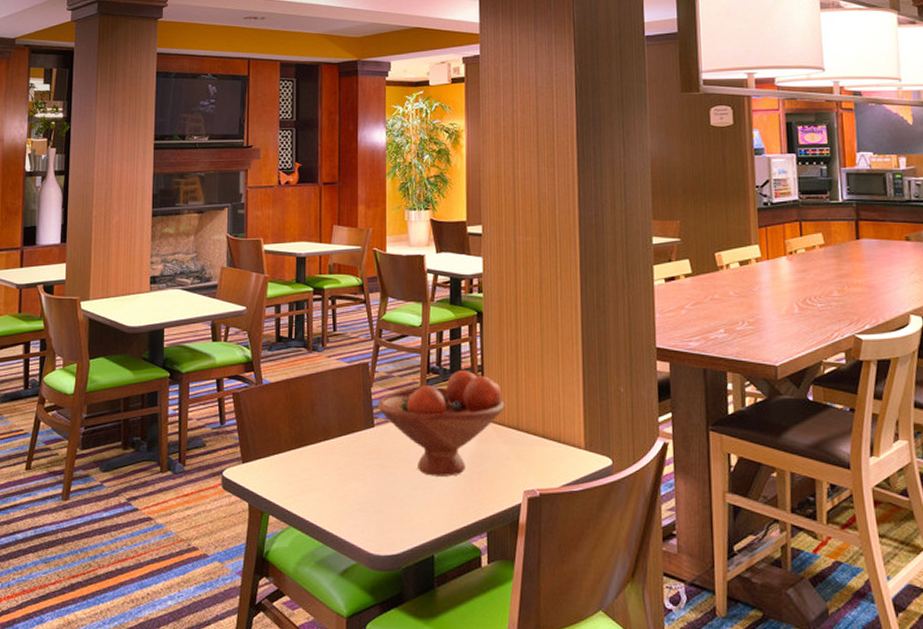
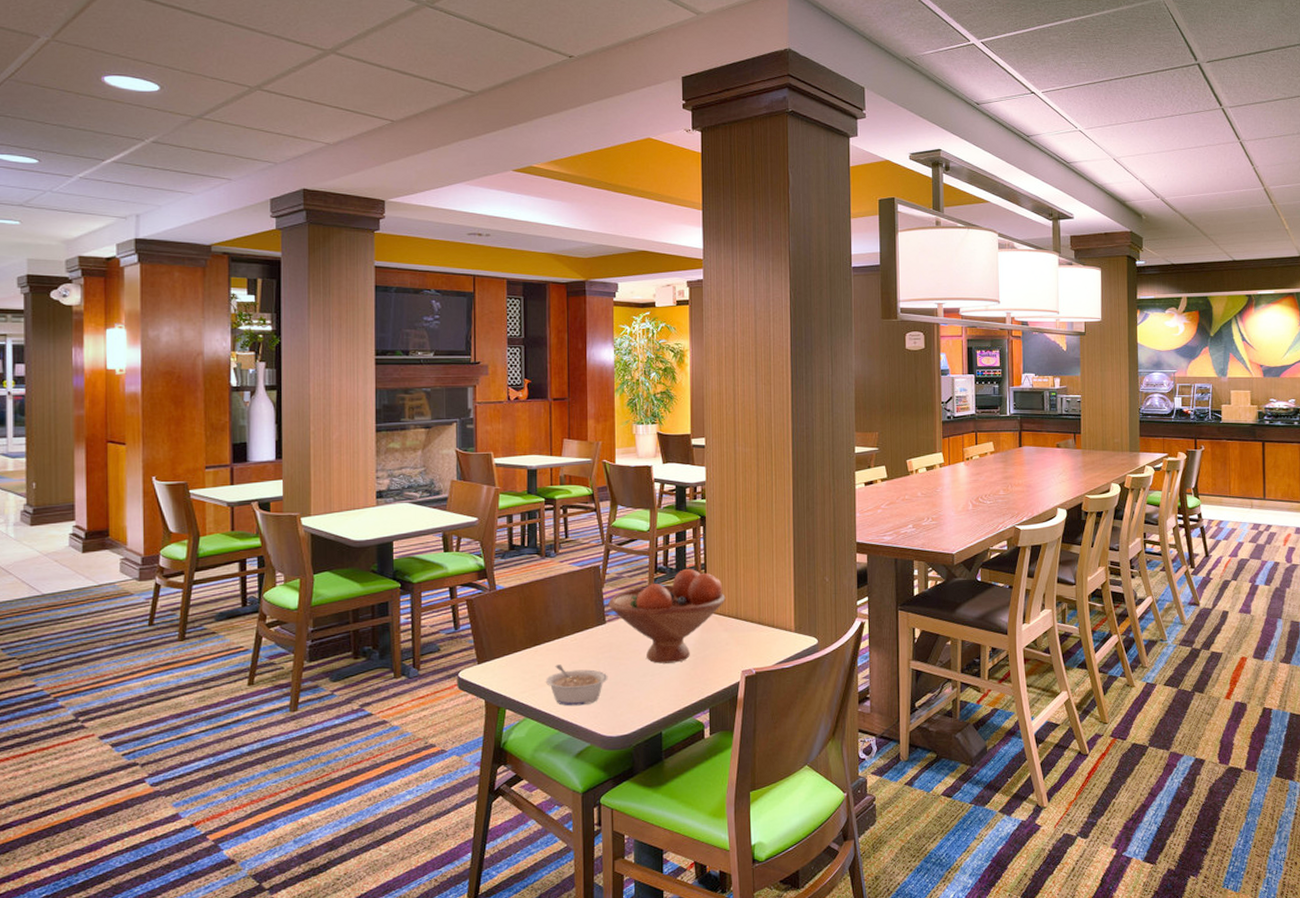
legume: none [311,469,376,518] -> present [546,664,608,706]

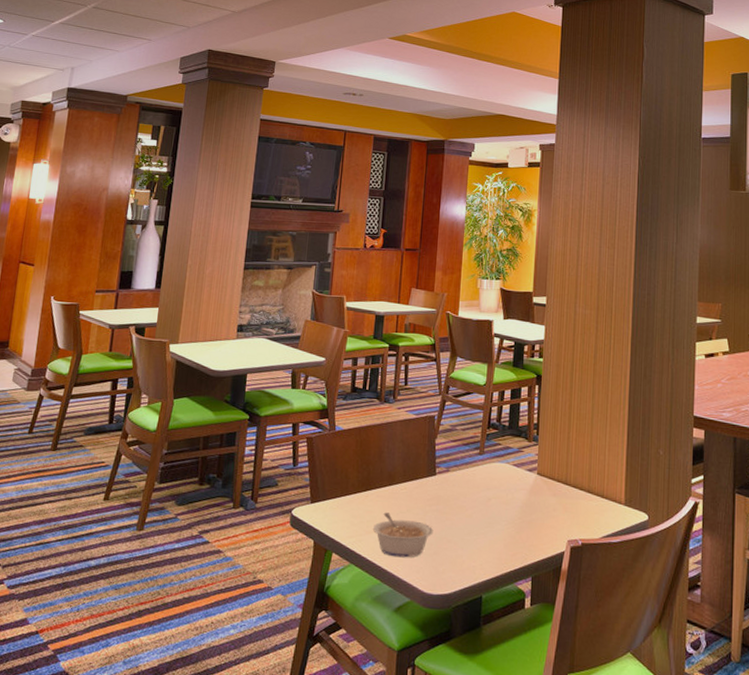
fruit bowl: present [608,568,726,664] -> none [440,426,556,524]

